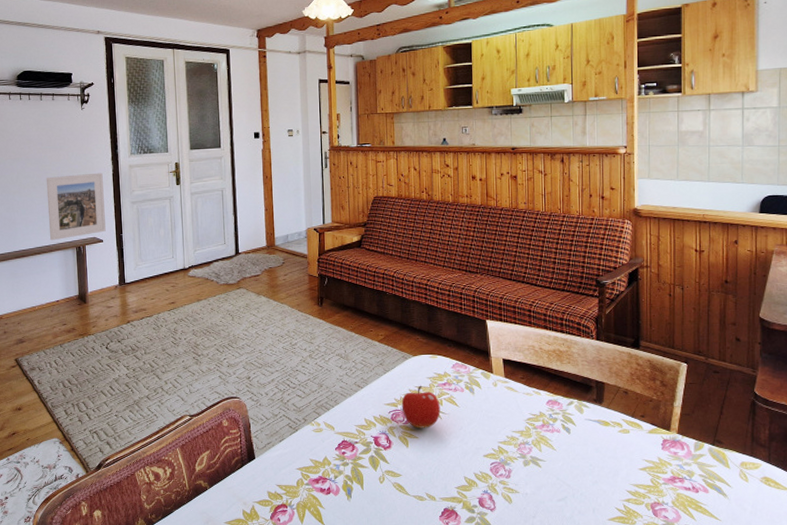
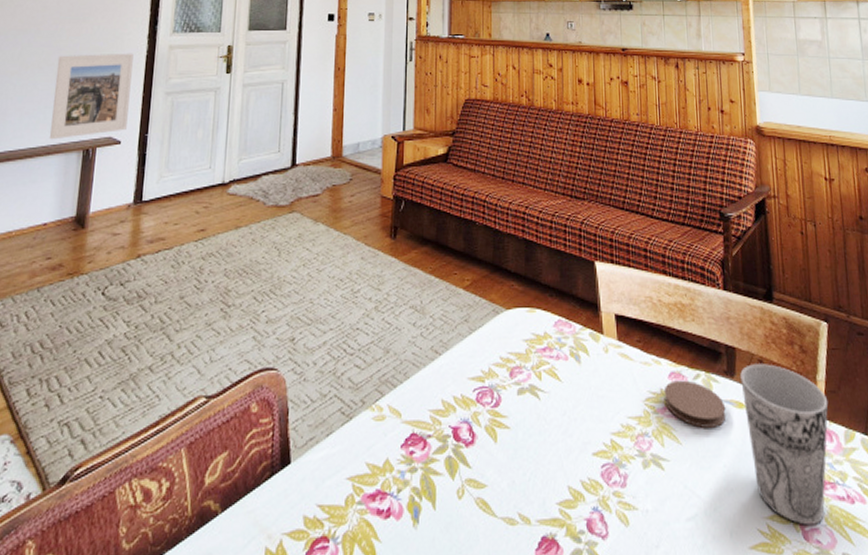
fruit: present [401,385,441,428] -> none [490,351,539,414]
coaster: none [542,406,594,439] -> present [664,380,726,428]
cup: none [608,394,683,506] -> present [740,364,828,525]

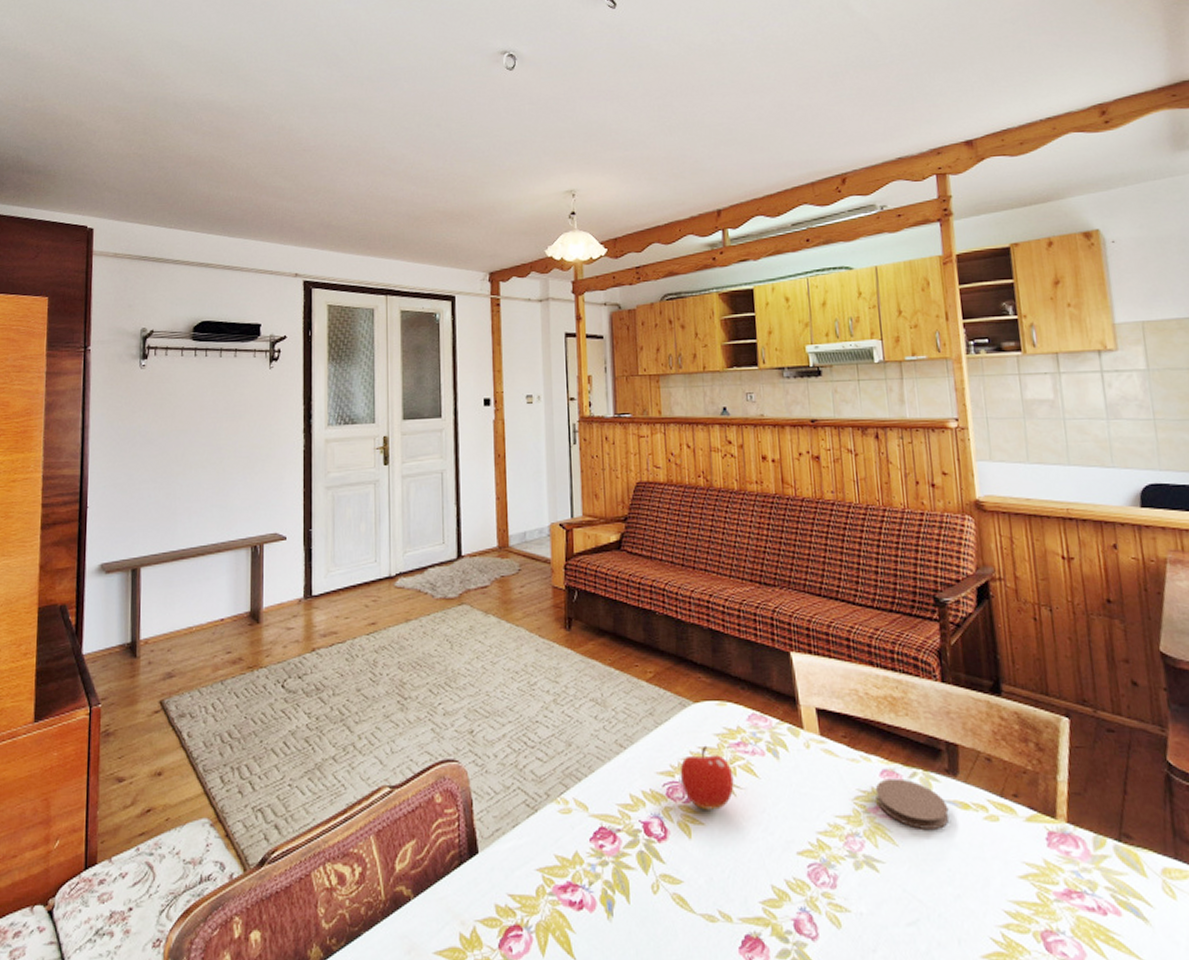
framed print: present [50,53,134,140] -> none [218,448,291,538]
fruit: none [490,351,539,414] -> present [680,745,734,810]
cup: present [740,364,828,525] -> none [964,762,1072,936]

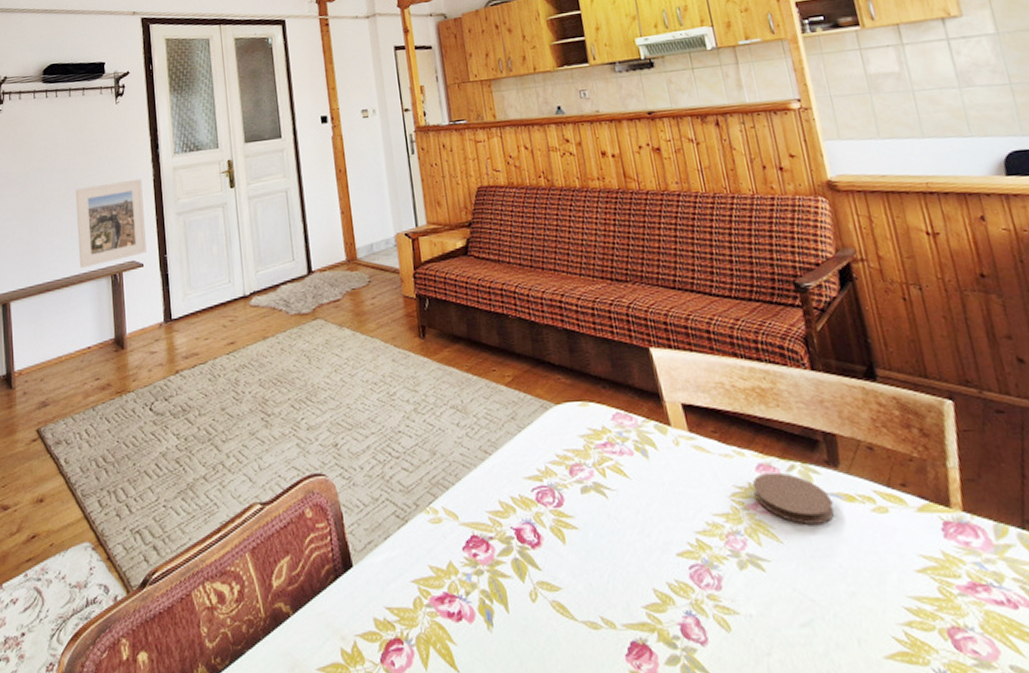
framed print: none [218,448,291,538] -> present [75,178,147,269]
fruit: present [680,745,734,810] -> none [547,447,605,514]

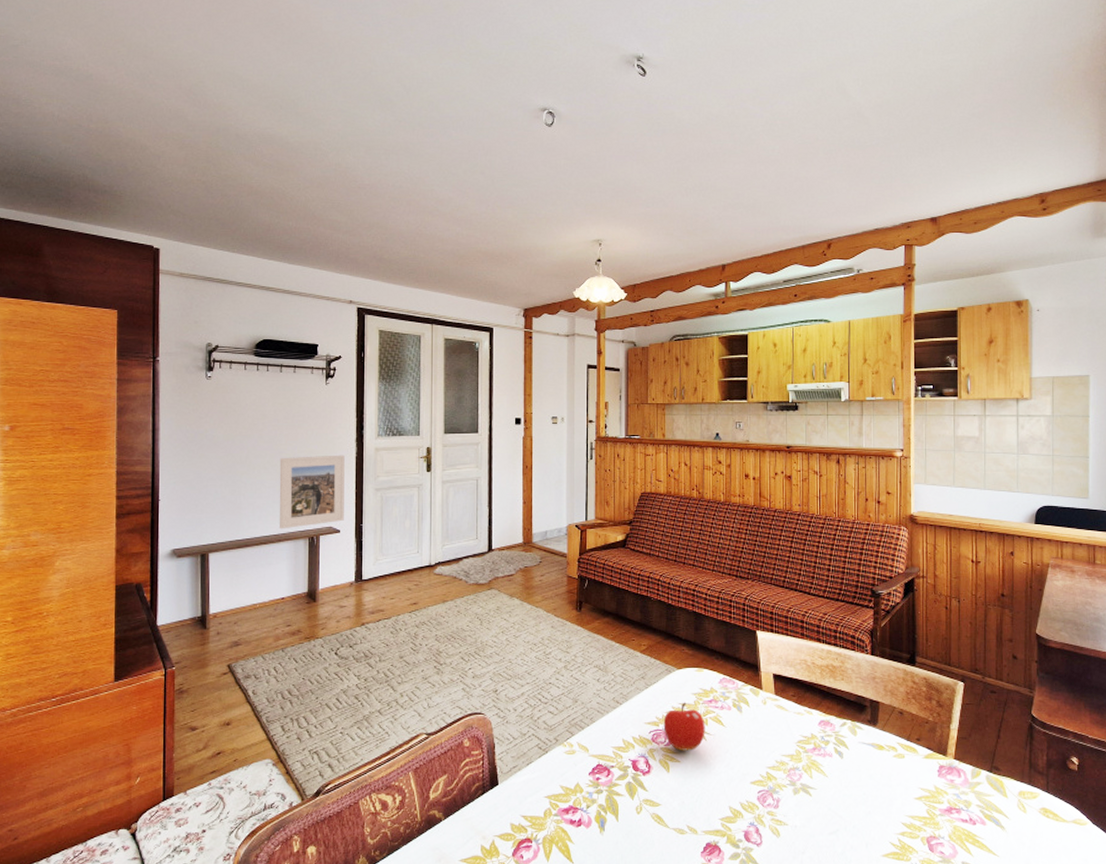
fruit: none [547,447,605,514] -> present [663,702,705,751]
coaster: present [752,472,835,525] -> none [814,727,868,764]

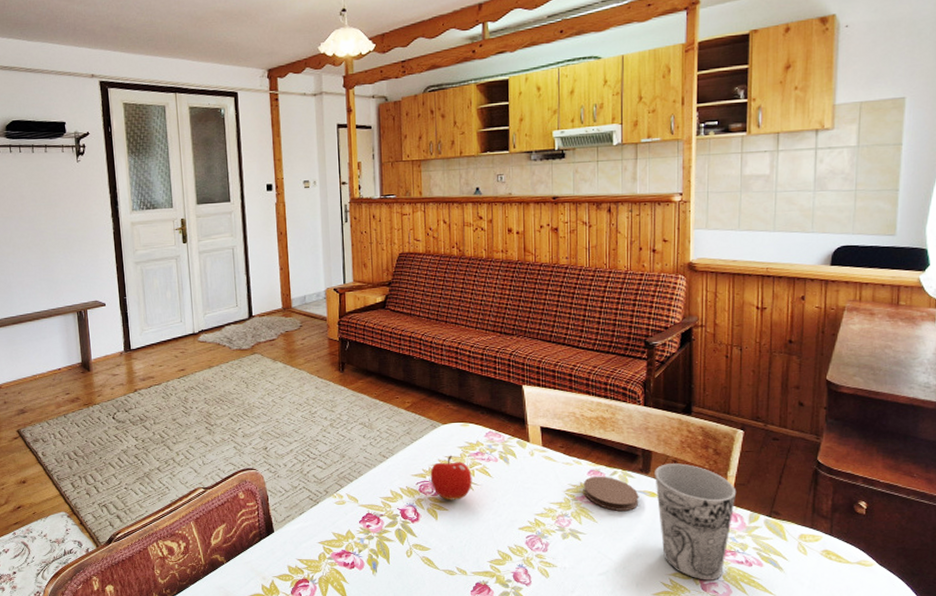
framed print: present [279,455,345,529] -> none [41,231,108,305]
coaster: none [814,727,868,764] -> present [583,476,639,511]
cup: none [882,715,959,840] -> present [655,463,737,580]

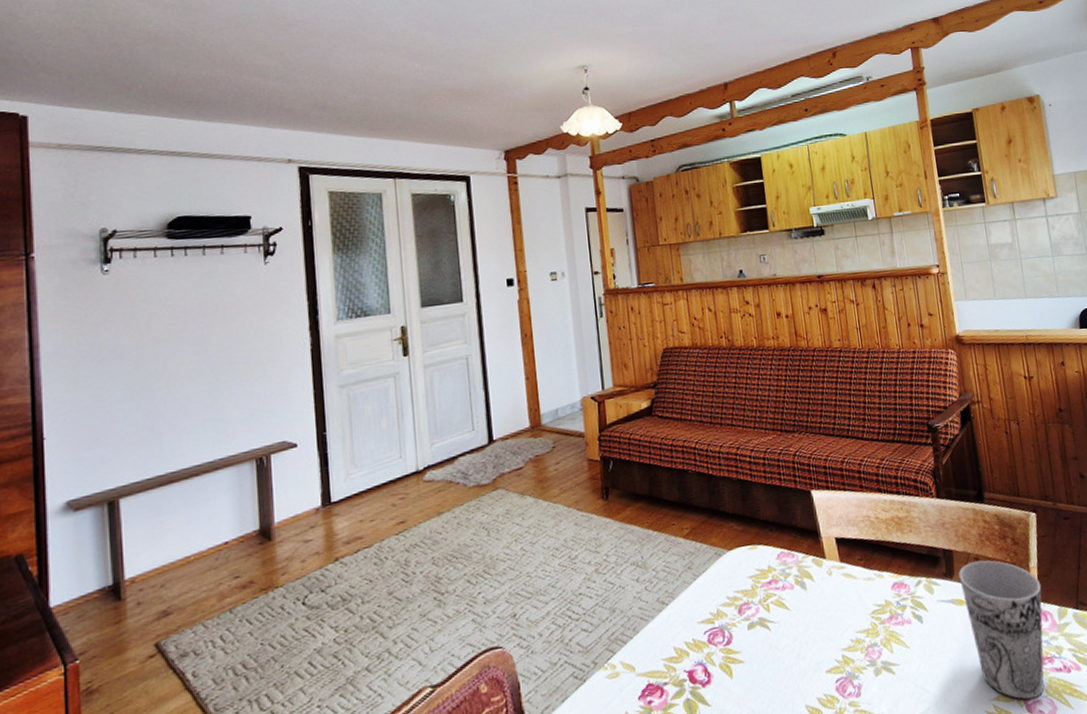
fruit: present [430,455,472,500] -> none [719,588,769,649]
coaster: present [583,476,639,511] -> none [888,588,949,630]

